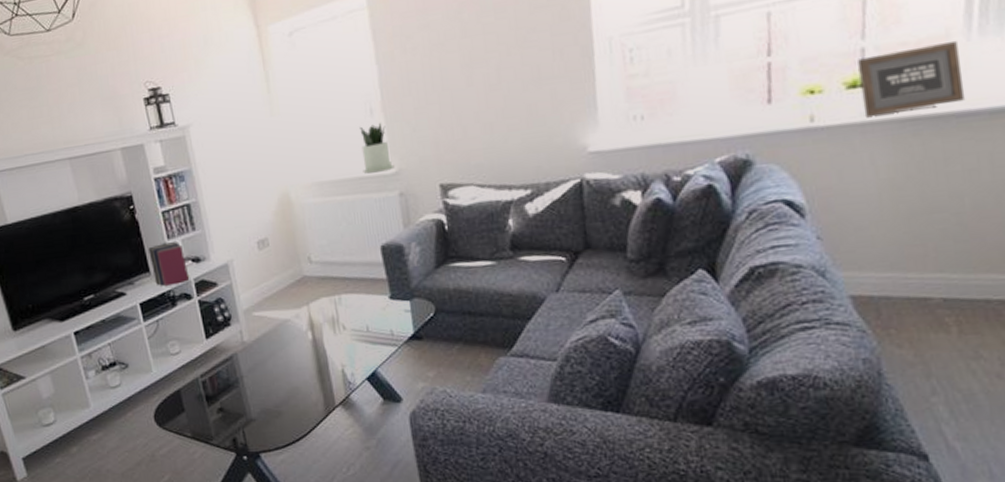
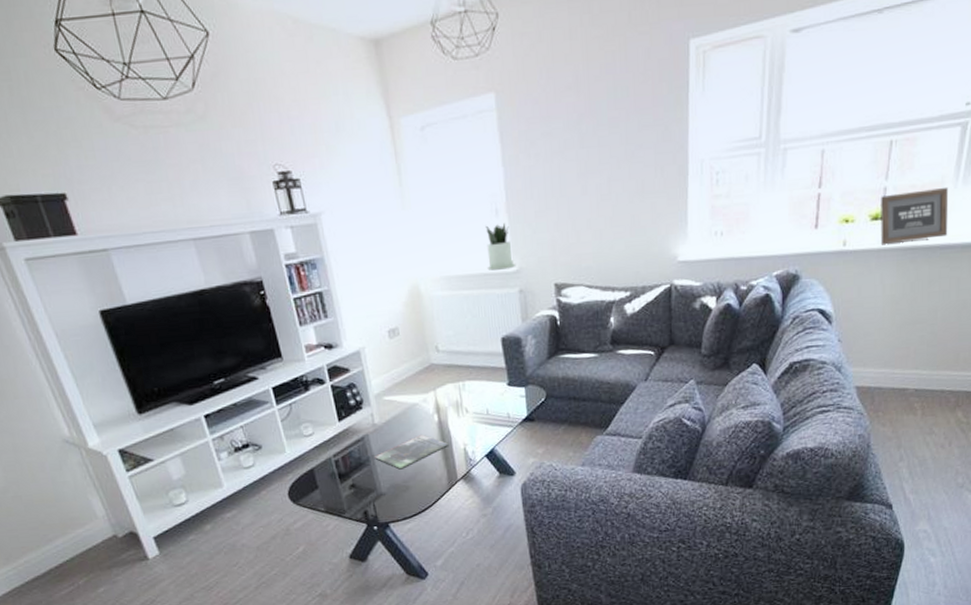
books: present [148,241,190,287] -> none [280,327,323,372]
magazine: none [244,353,325,393] -> present [375,434,449,469]

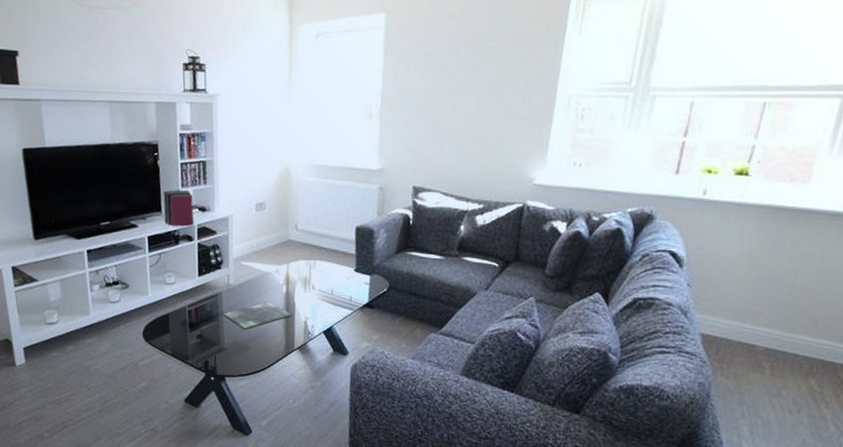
books: none [280,327,323,372] -> present [163,189,194,227]
planter: present [485,222,516,271] -> none [354,125,380,167]
picture frame: present [880,187,948,245] -> none [743,153,821,202]

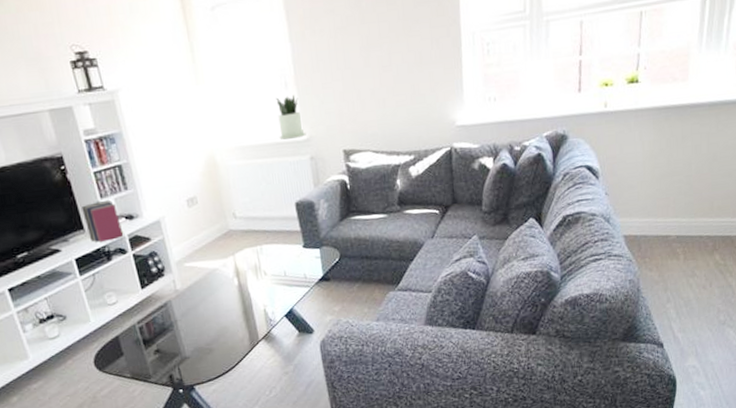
magazine: present [224,301,292,330] -> none [178,297,250,333]
planter: none [354,125,380,167] -> present [276,94,306,140]

